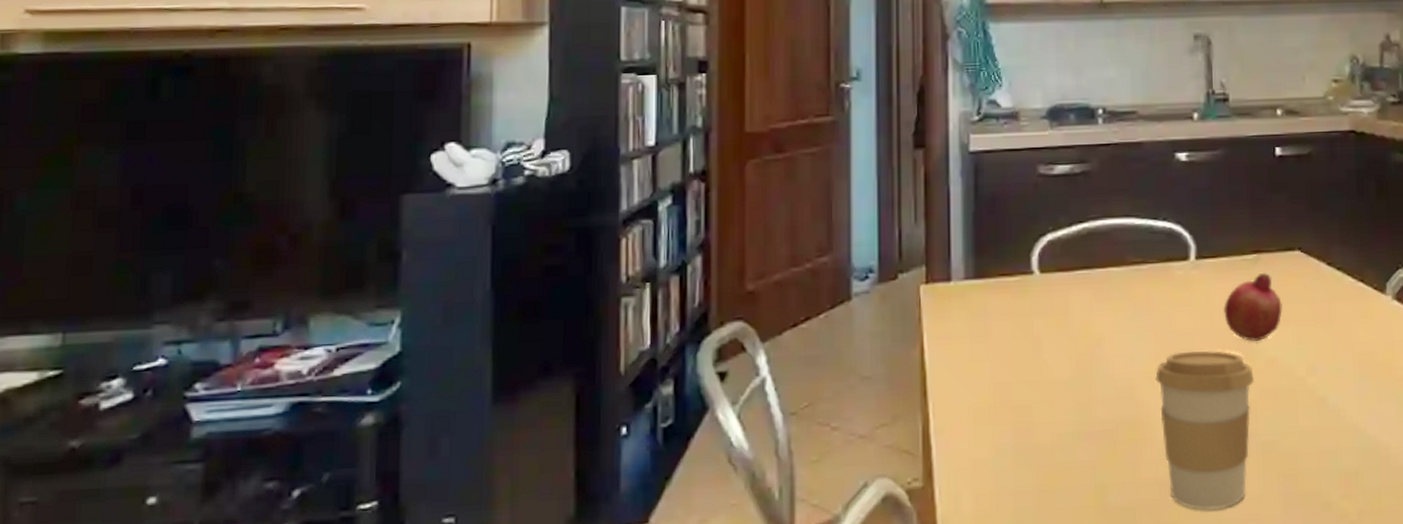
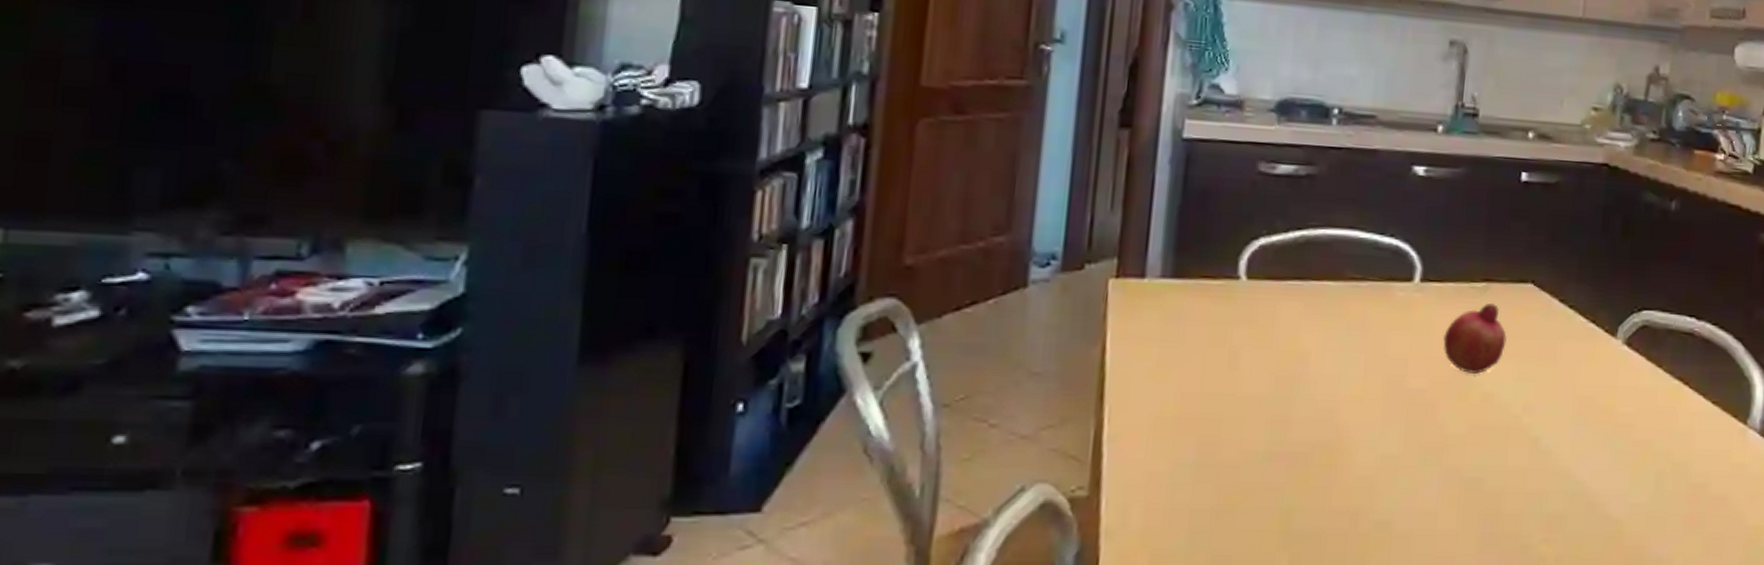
coffee cup: present [1155,351,1254,510] -> none [1360,377,1467,544]

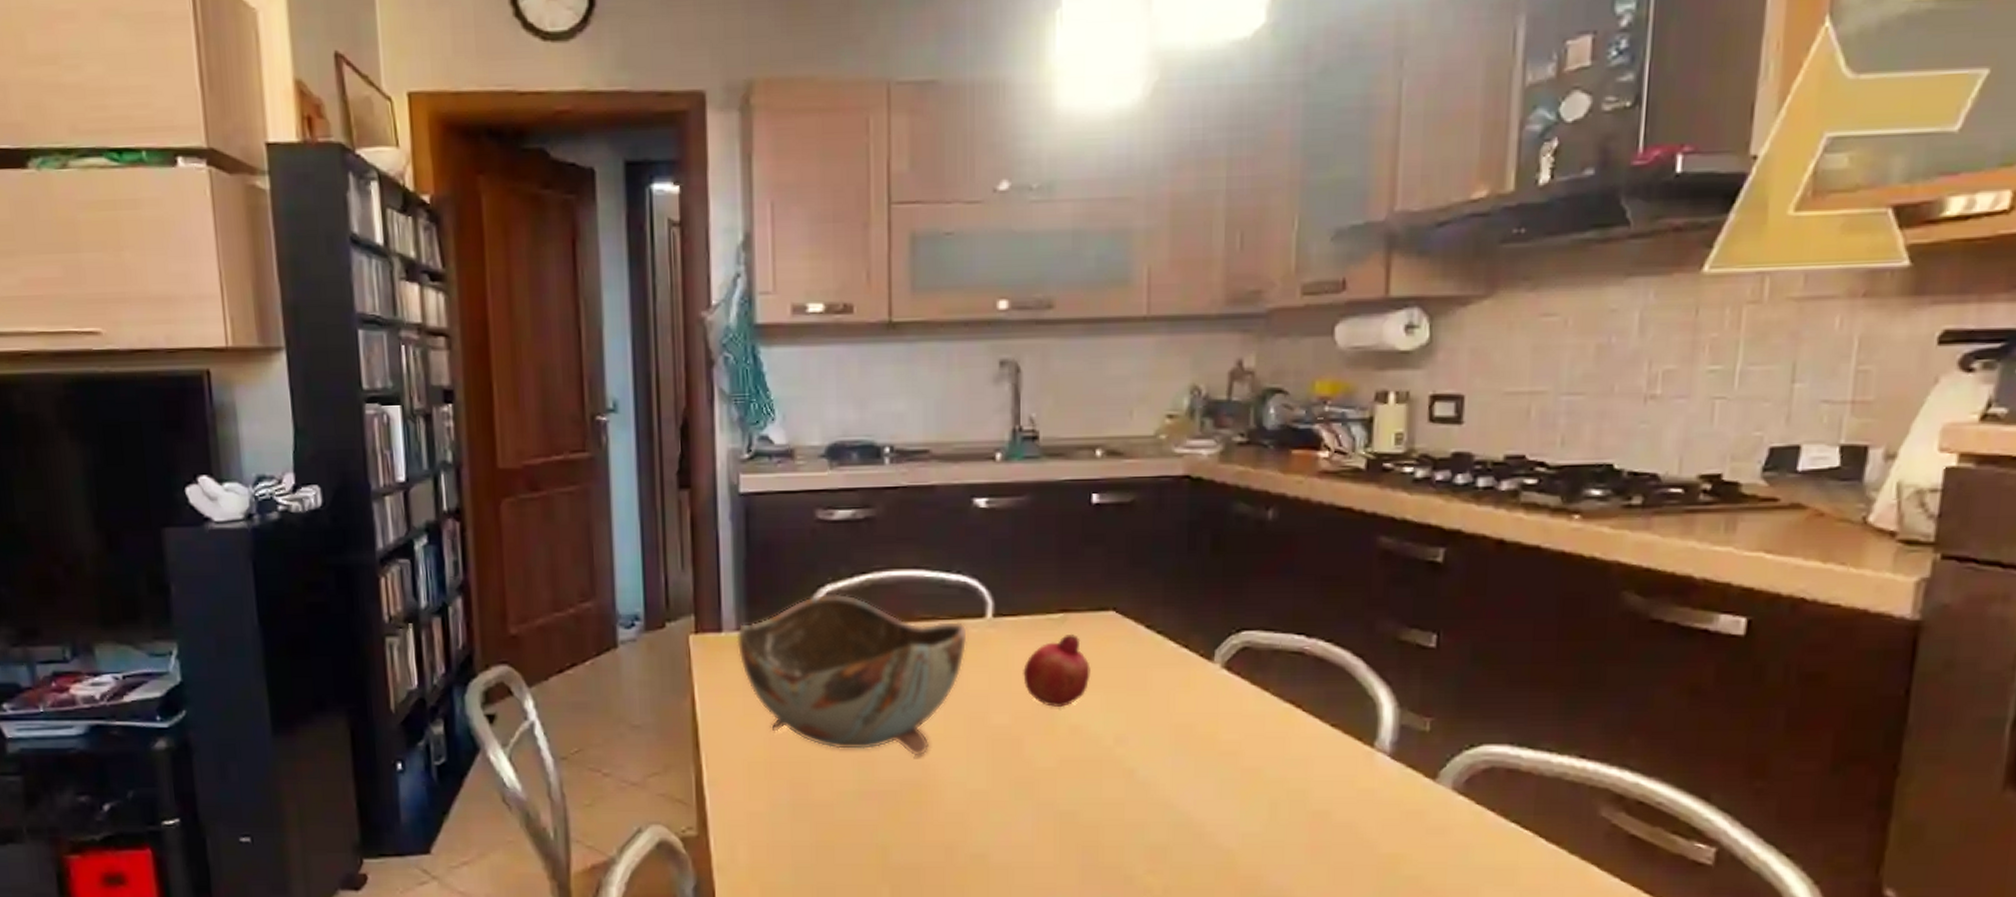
bowl: none [1159,246,1395,418] -> present [736,593,967,757]

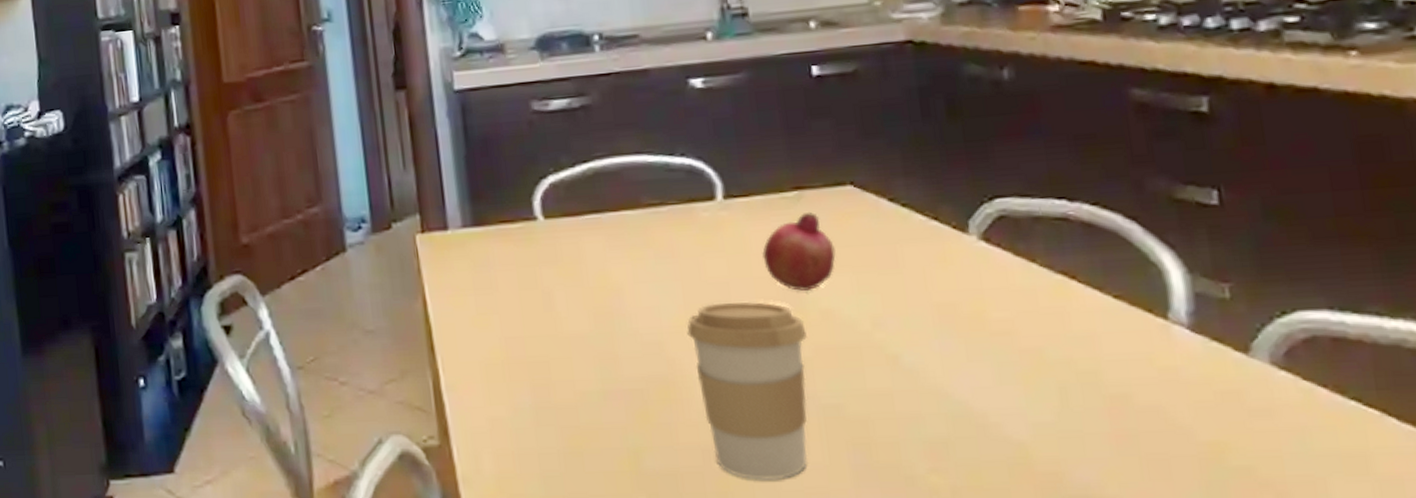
bowl: present [736,593,967,757] -> none [462,184,700,351]
coffee cup: none [944,714,1054,876] -> present [687,302,808,480]

